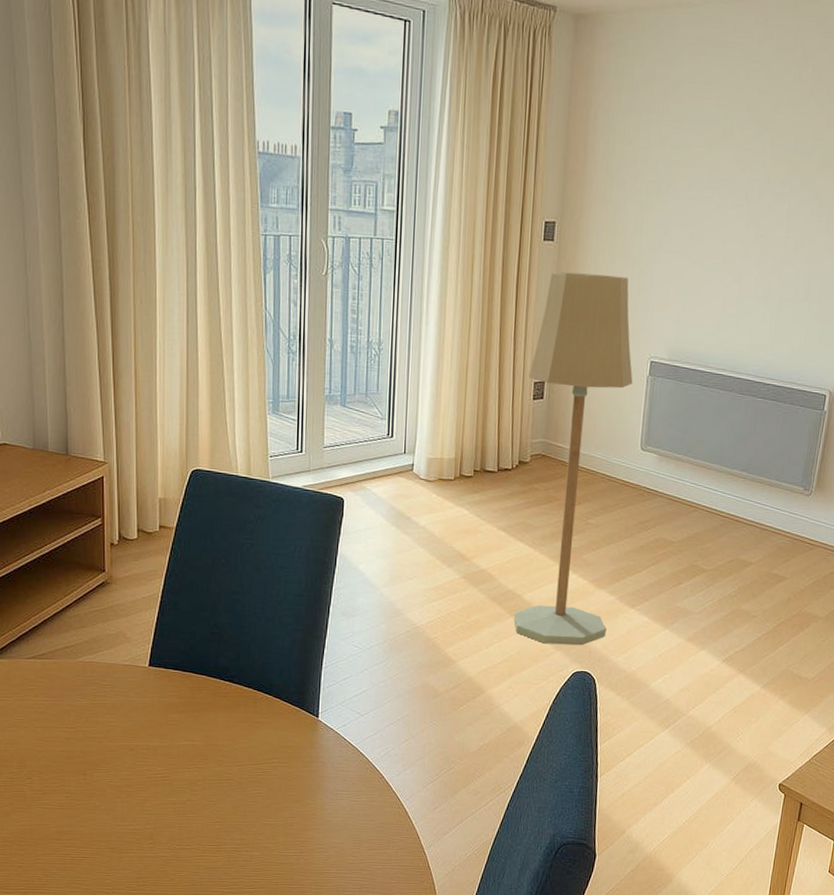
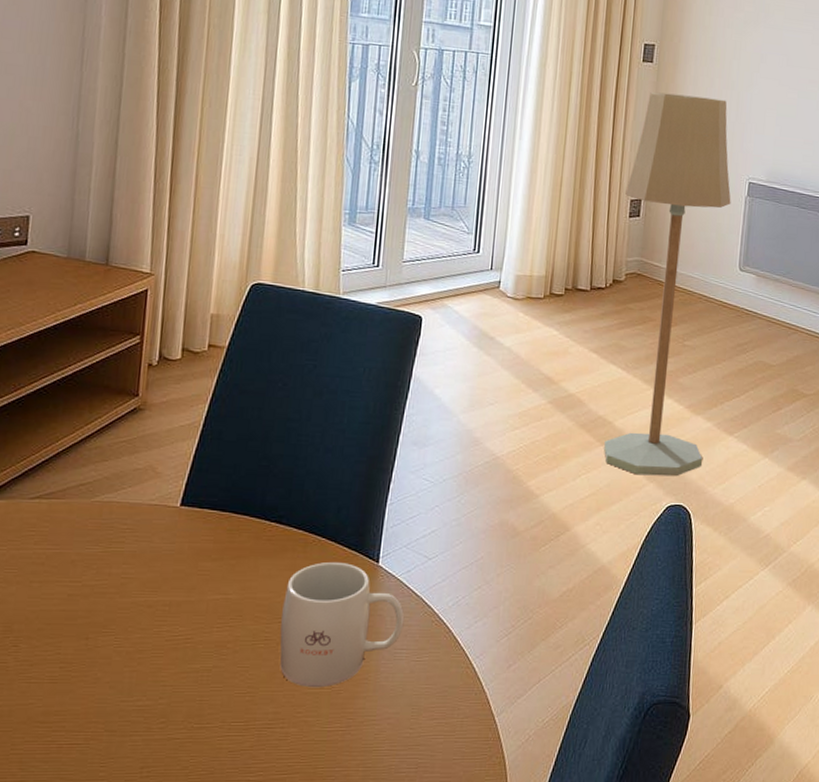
mug: none [239,715,343,820] -> present [279,561,405,687]

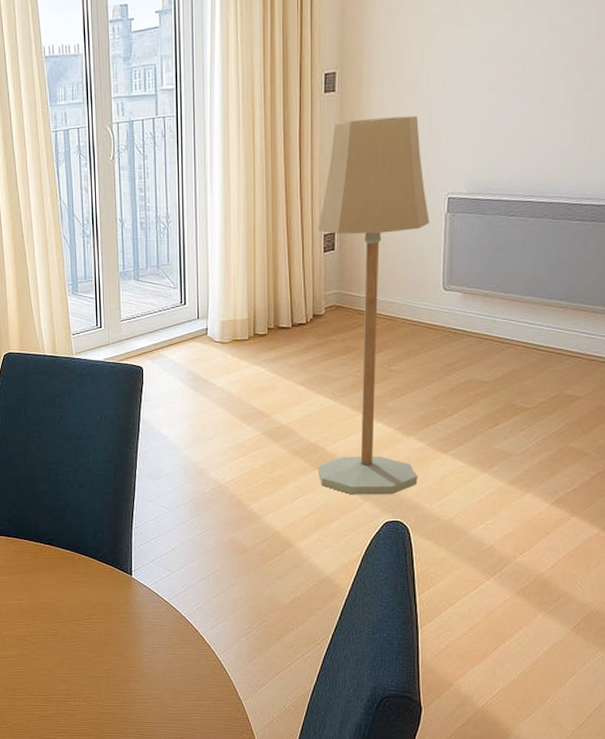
mug: present [279,561,405,687] -> none [62,575,158,672]

